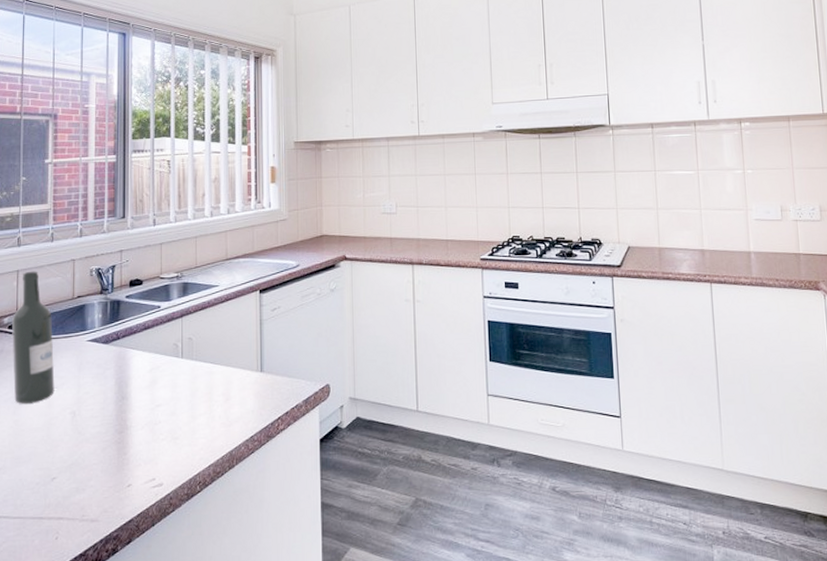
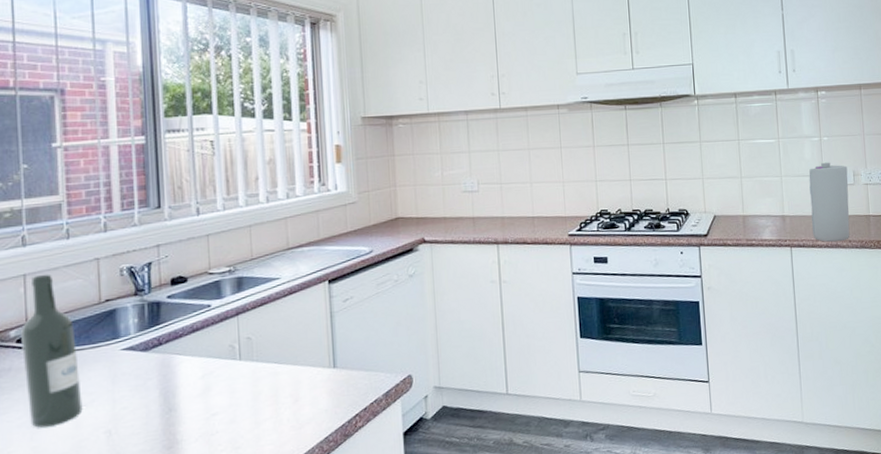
paper towel holder: none [731,196,777,280] -> present [809,162,850,243]

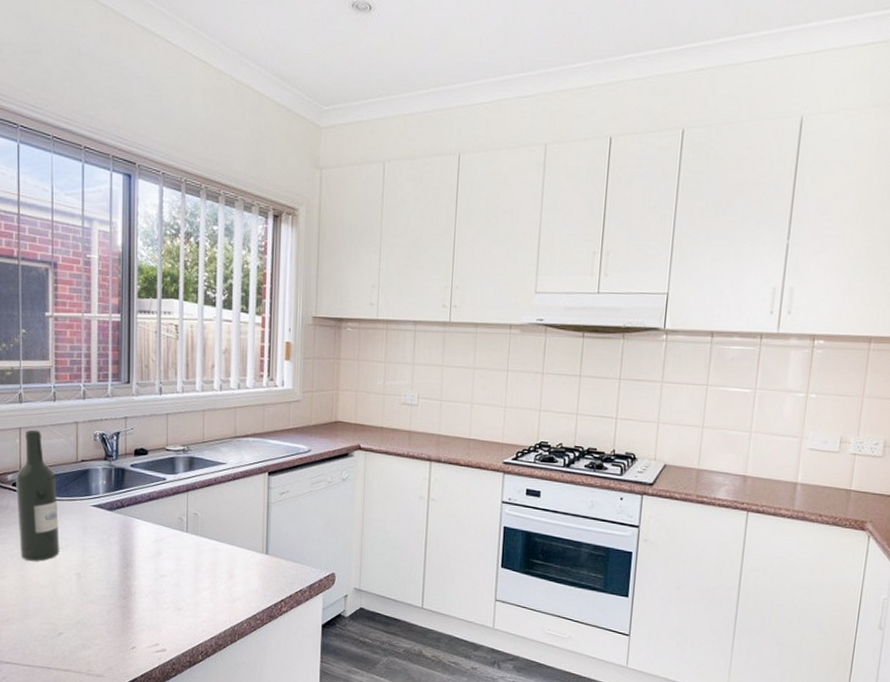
paper towel holder: present [809,162,850,243] -> none [776,422,834,514]

